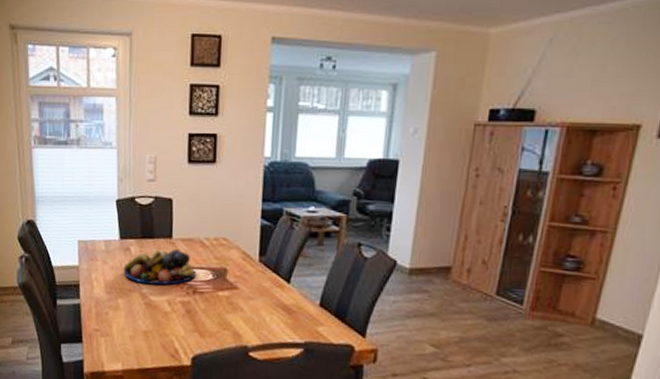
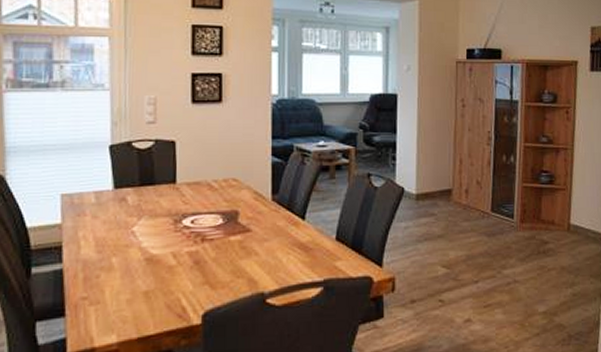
fruit bowl: present [123,249,196,285] -> none [118,195,204,237]

